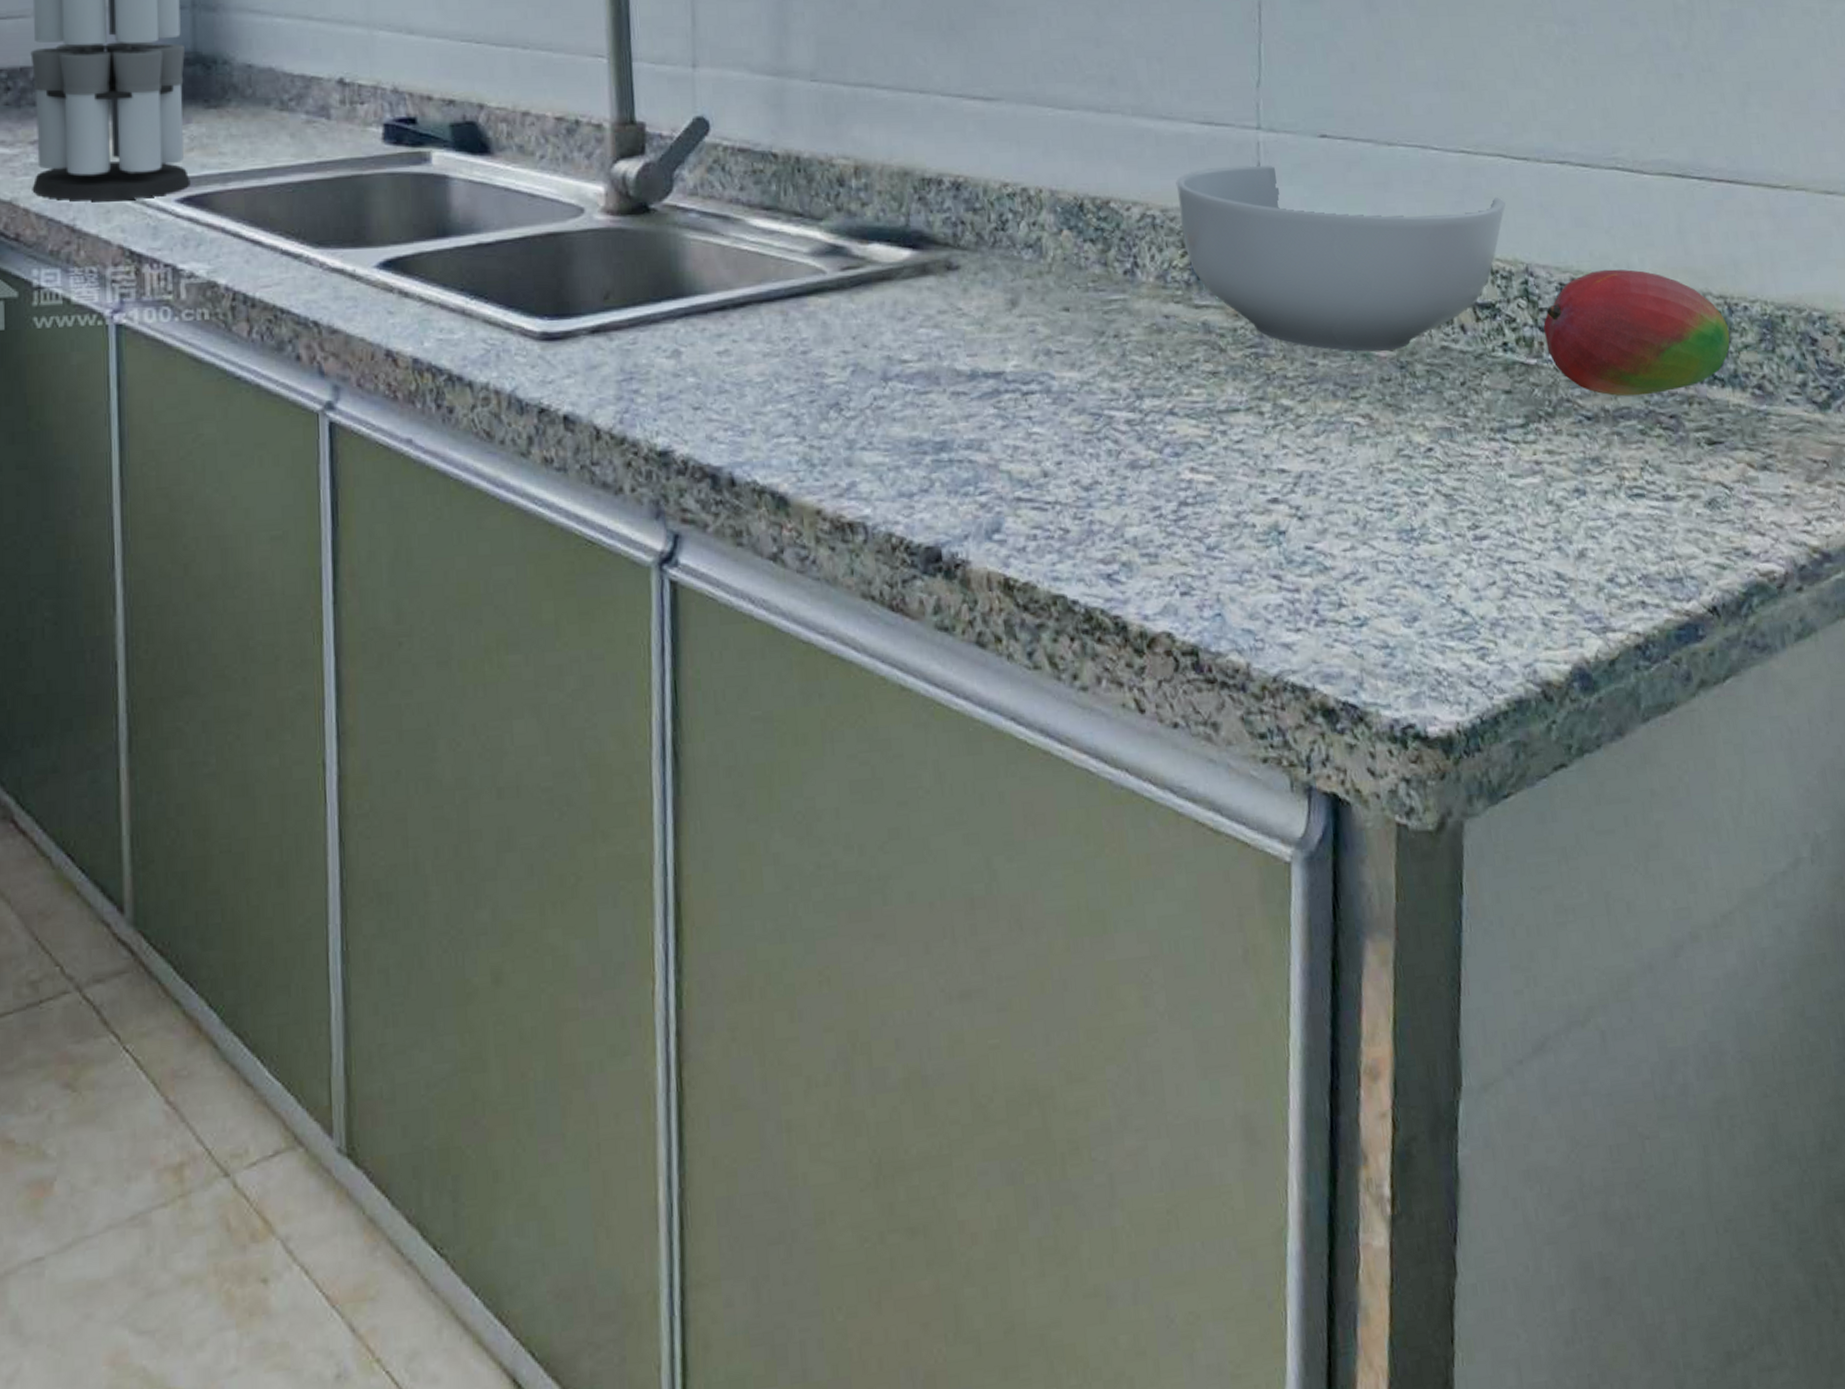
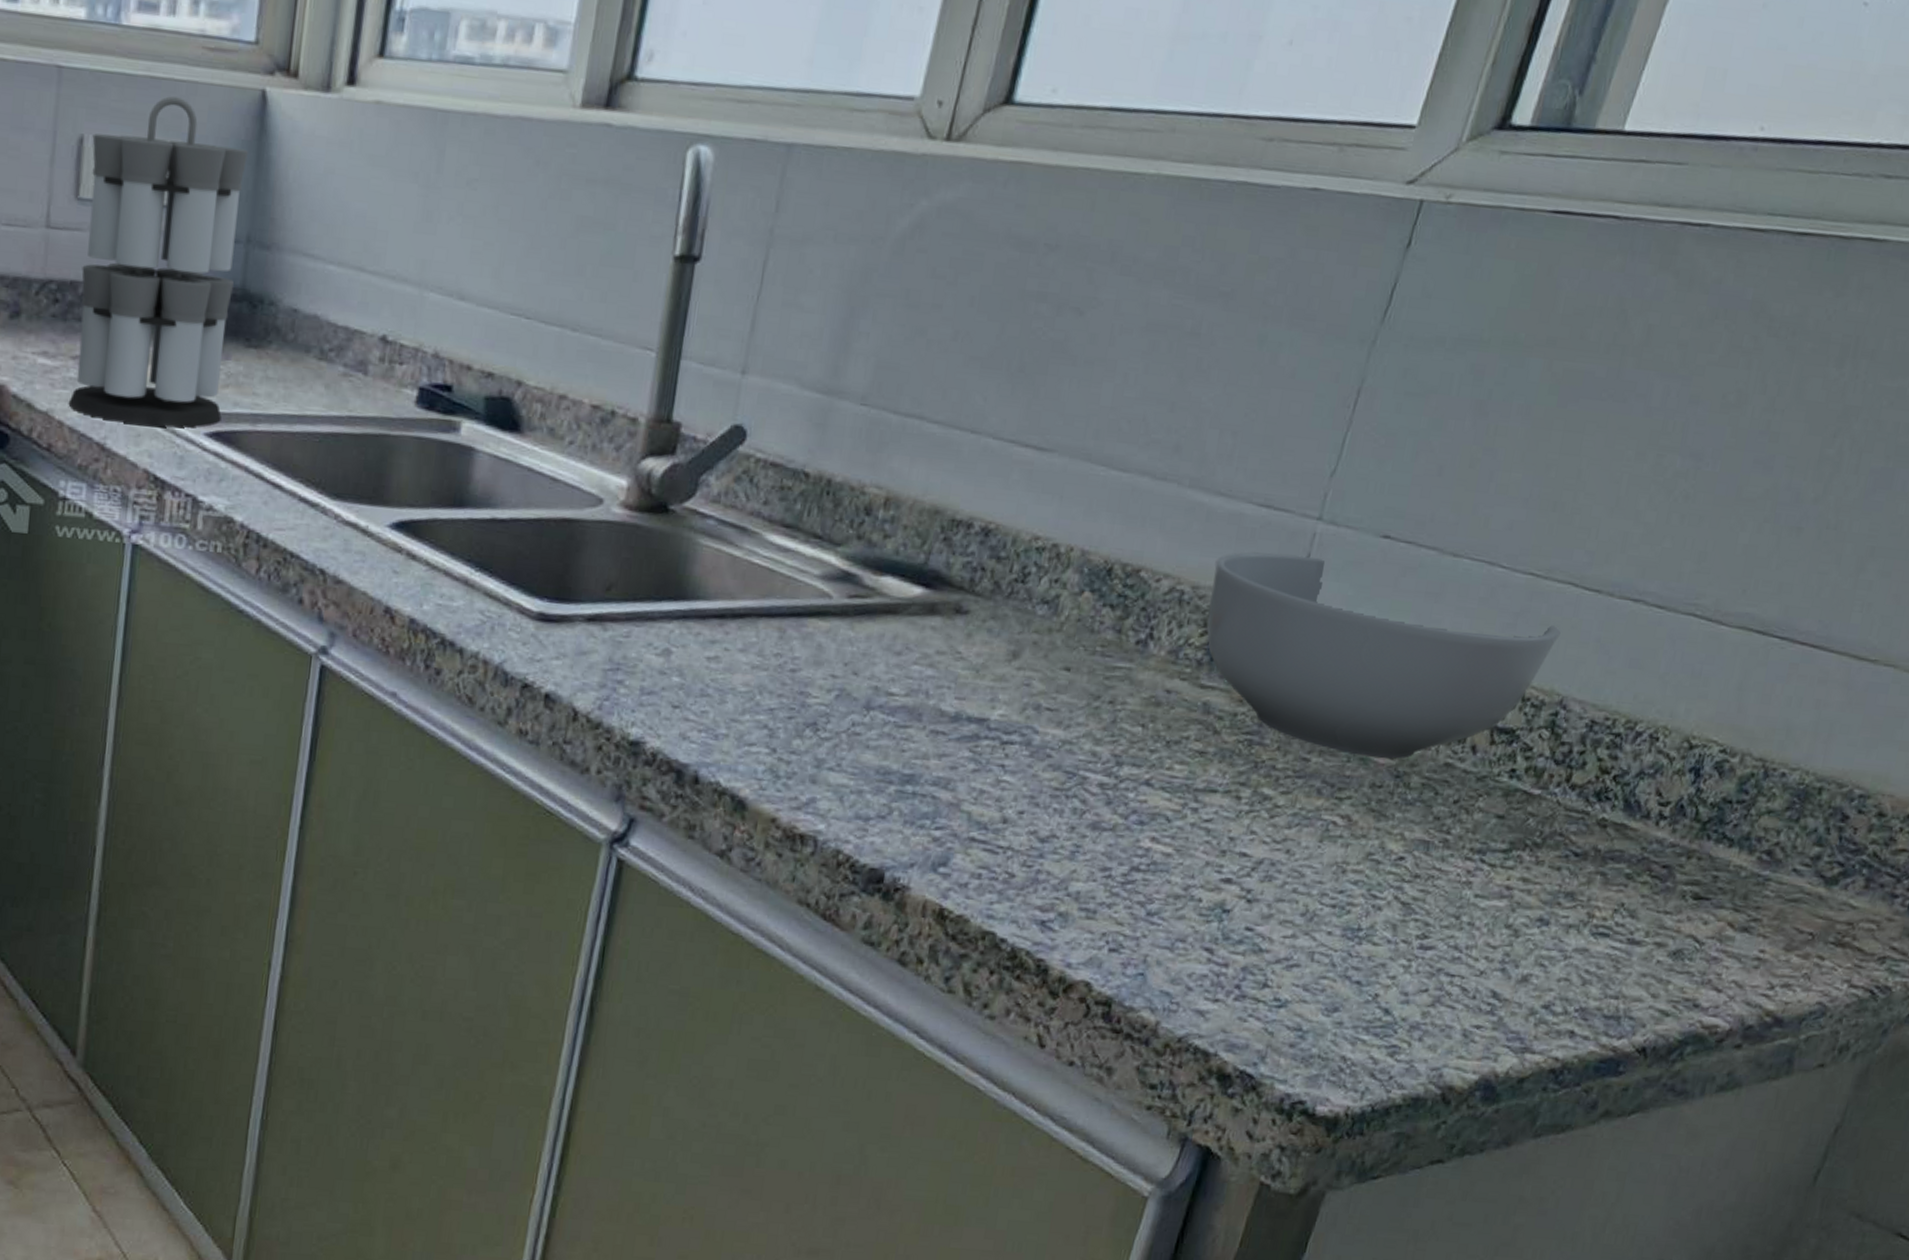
fruit: present [1543,269,1730,397] -> none [1556,713,1758,843]

